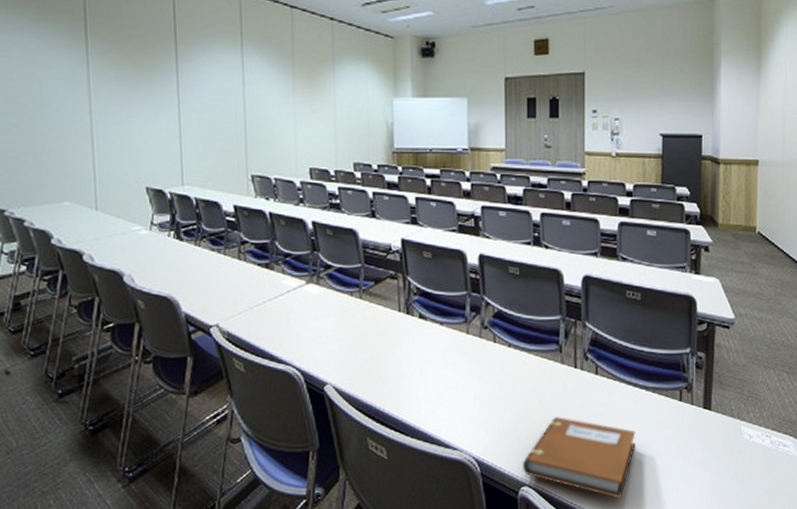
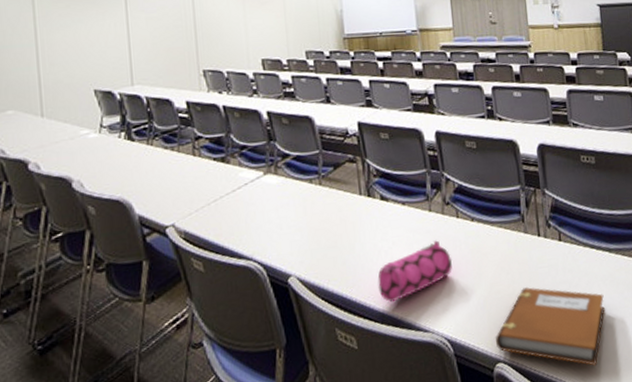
pencil case: none [411,362,486,419] -> present [377,240,453,303]

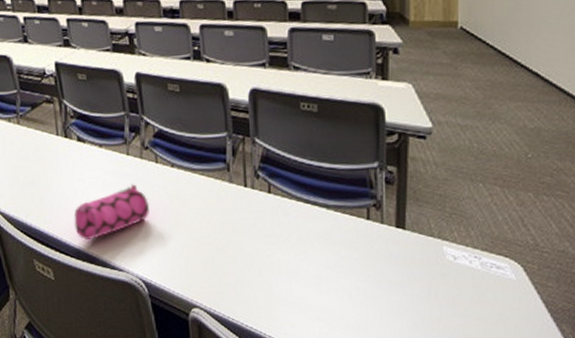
notebook: present [496,287,605,366] -> none [193,238,317,322]

